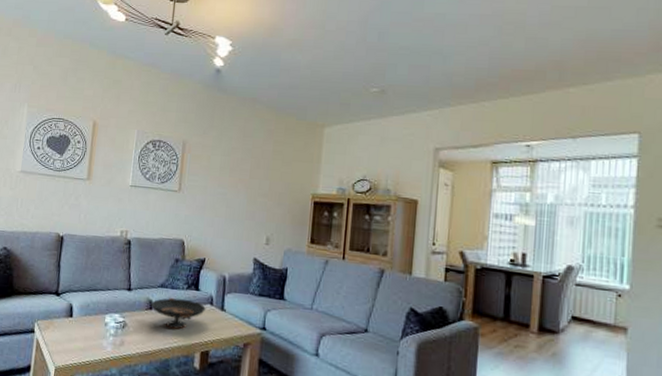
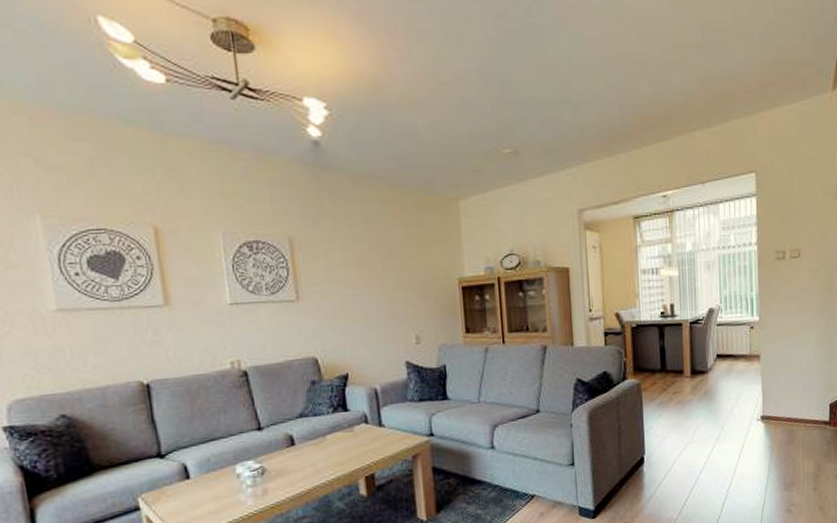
decorative bowl: present [151,297,206,330] -> none [291,424,361,461]

